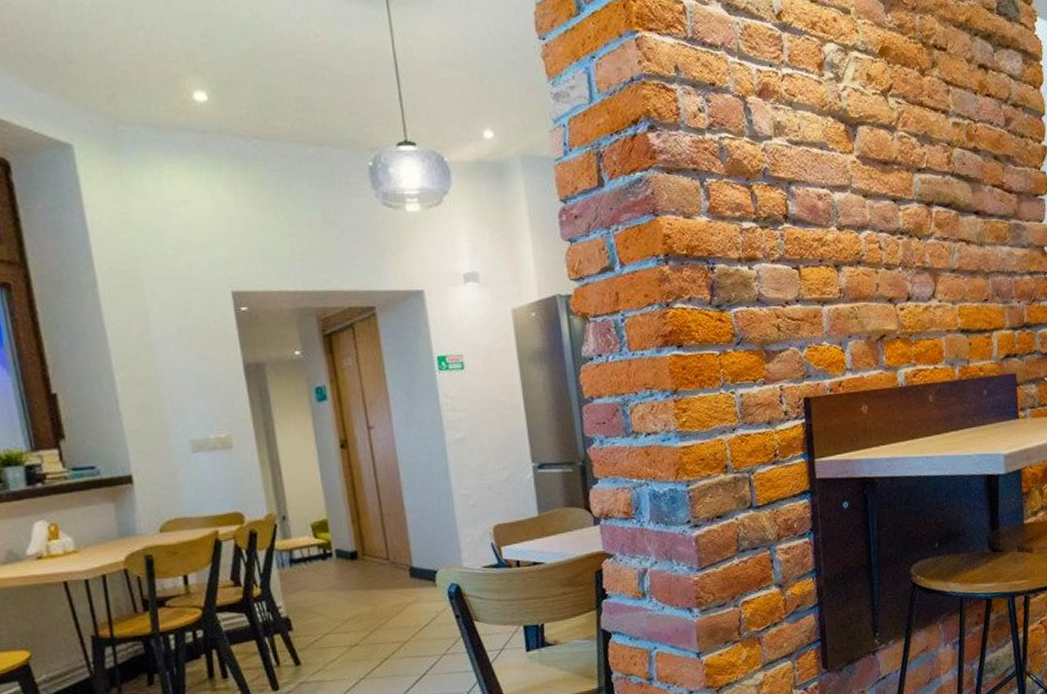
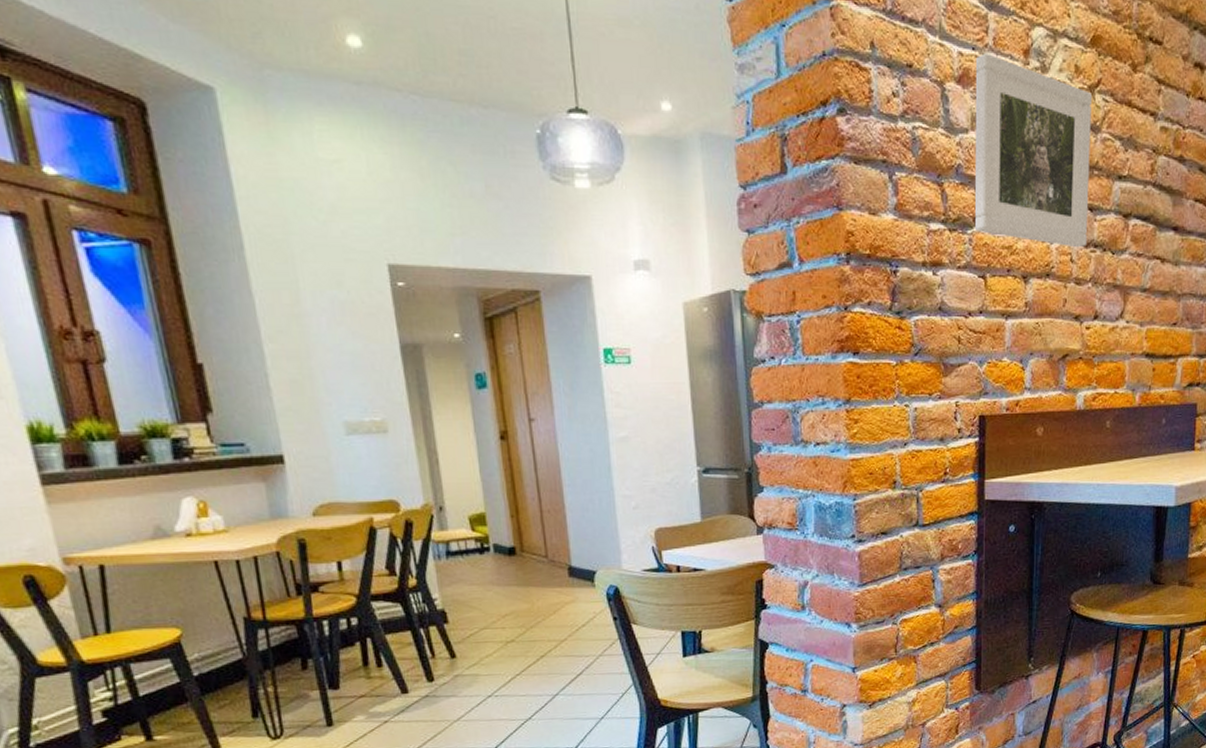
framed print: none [773,69,893,236] -> present [974,53,1092,248]

